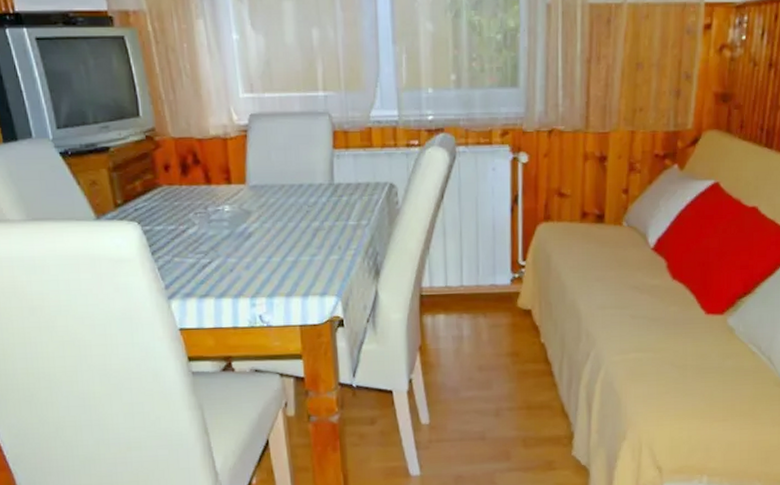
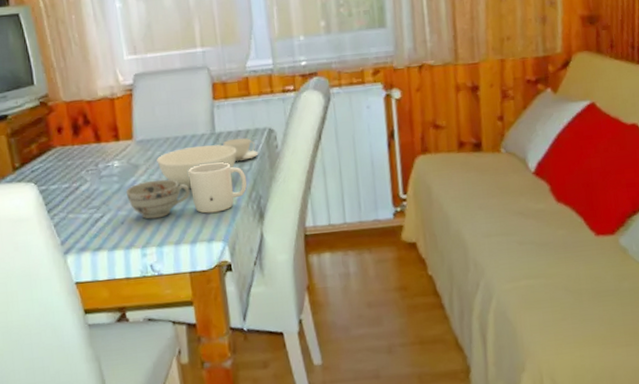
teacup: none [236,228,304,269] -> present [125,179,190,219]
bowl: none [270,195,356,240] -> present [156,144,237,189]
mug: none [303,214,365,267] -> present [188,161,247,214]
teacup: none [341,191,378,216] -> present [223,138,259,162]

